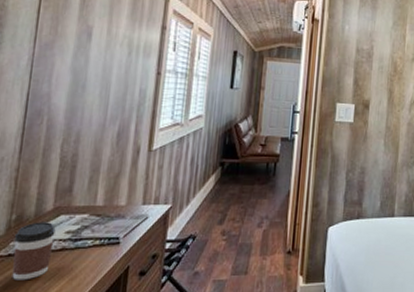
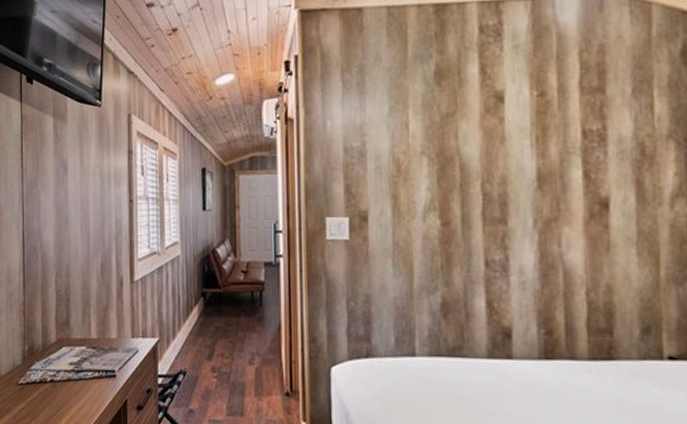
coffee cup: present [12,222,56,280] -> none [29,353,61,408]

